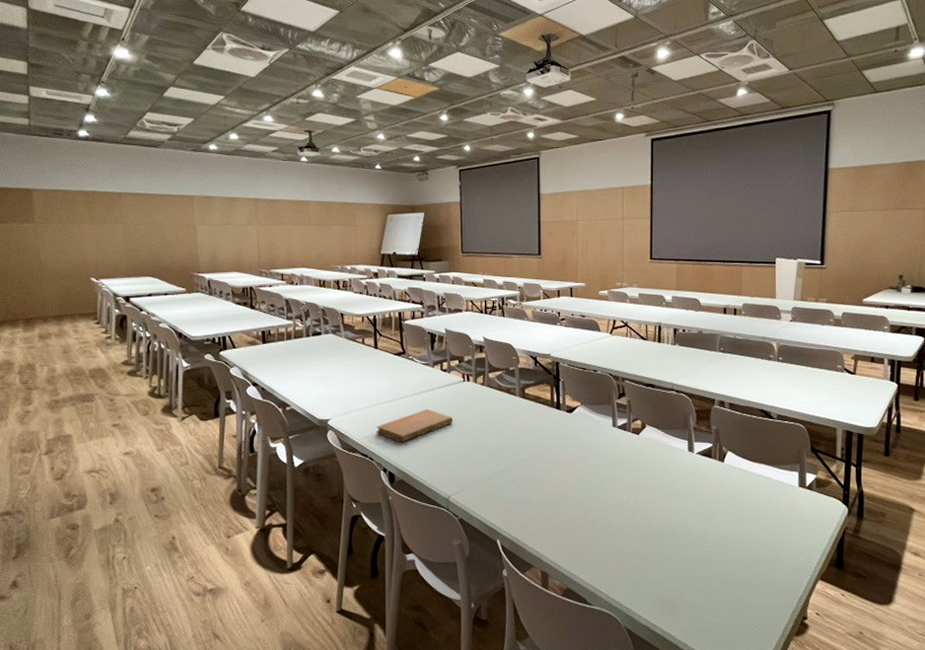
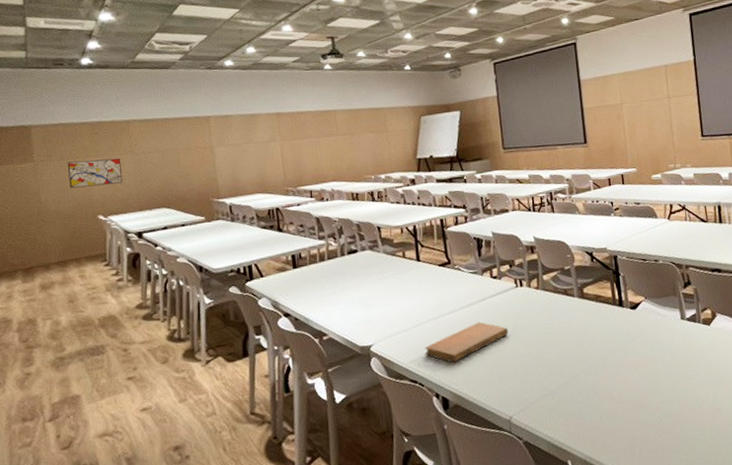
wall art: none [64,226,114,251] -> present [67,158,123,189]

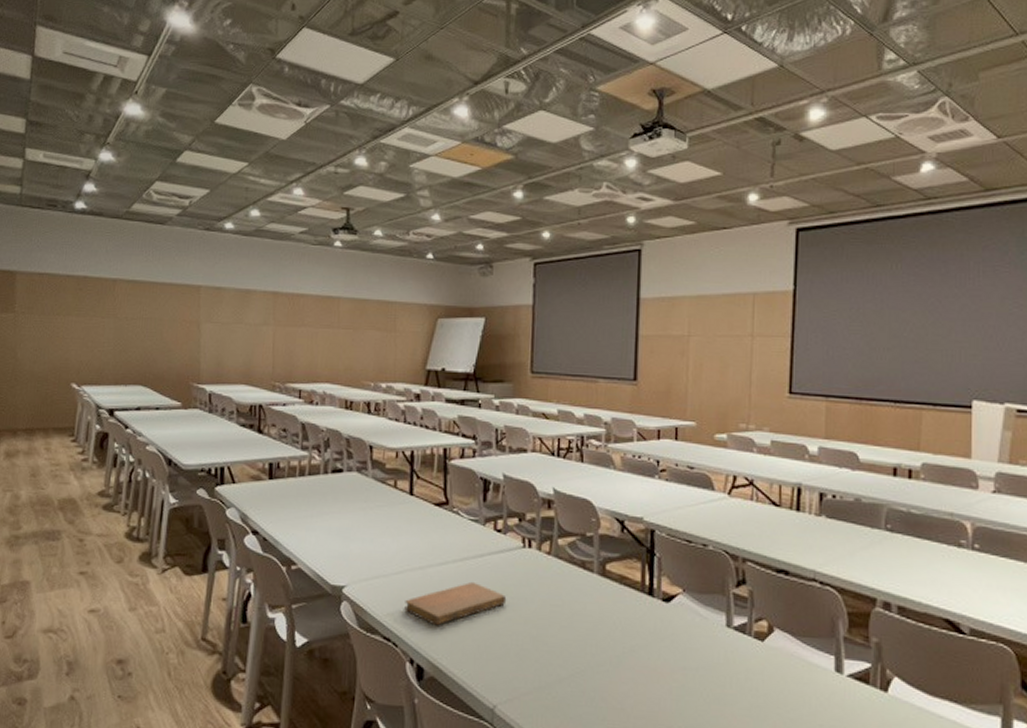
wall art: present [67,158,123,189] -> none [46,318,102,350]

